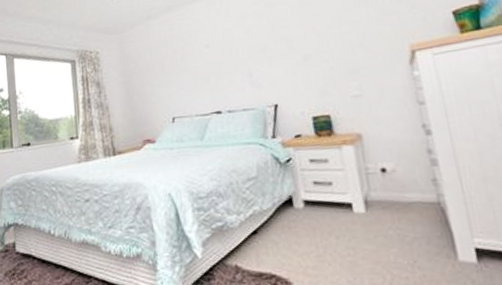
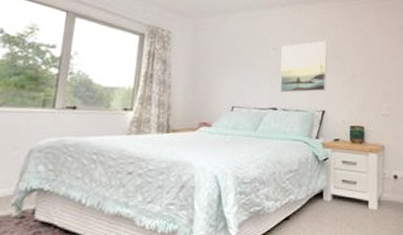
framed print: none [214,23,275,93] -> present [279,40,328,93]

